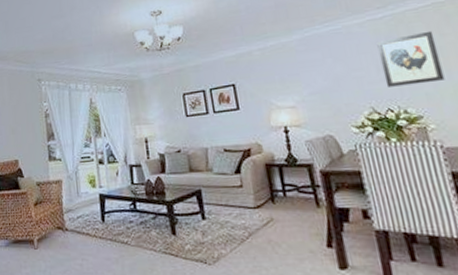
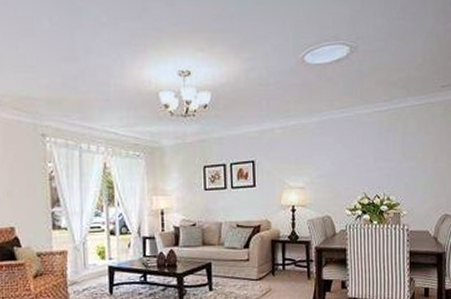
wall art: present [377,30,445,87] -> none [378,128,421,176]

